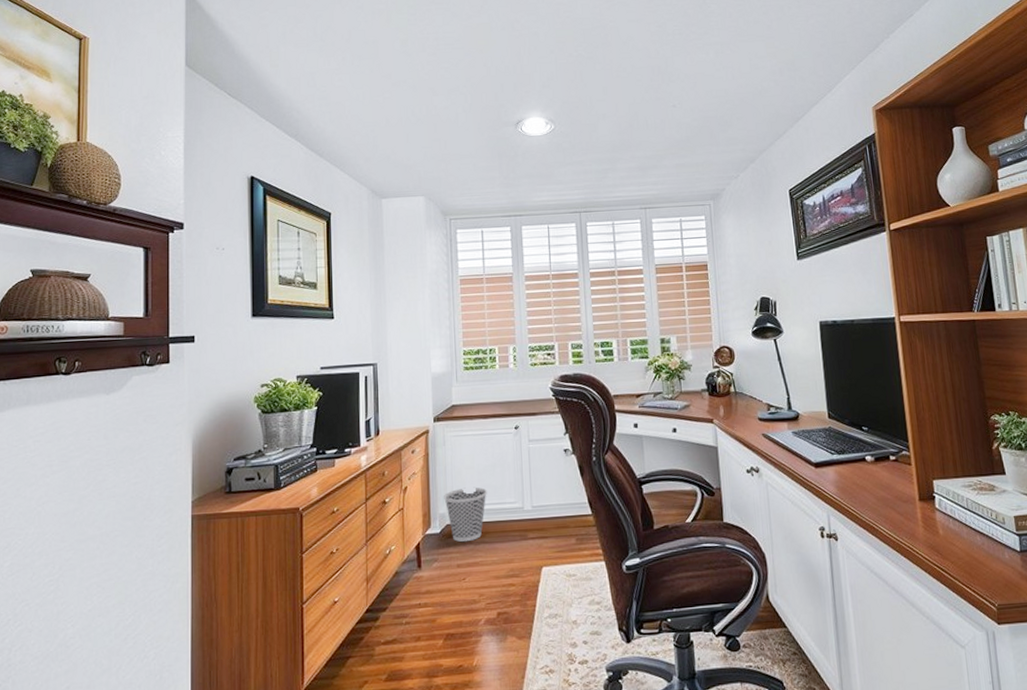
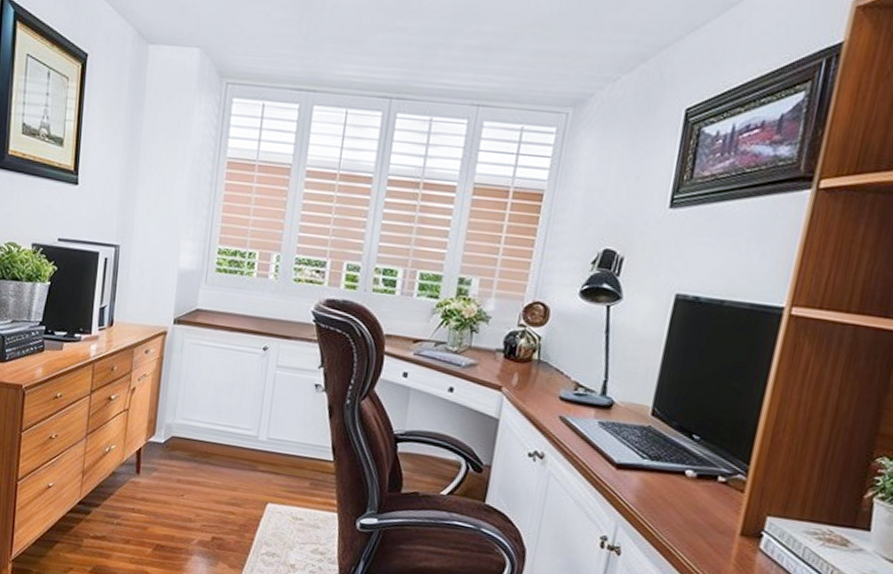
wastebasket: present [444,487,487,542] -> none [173,401,221,459]

